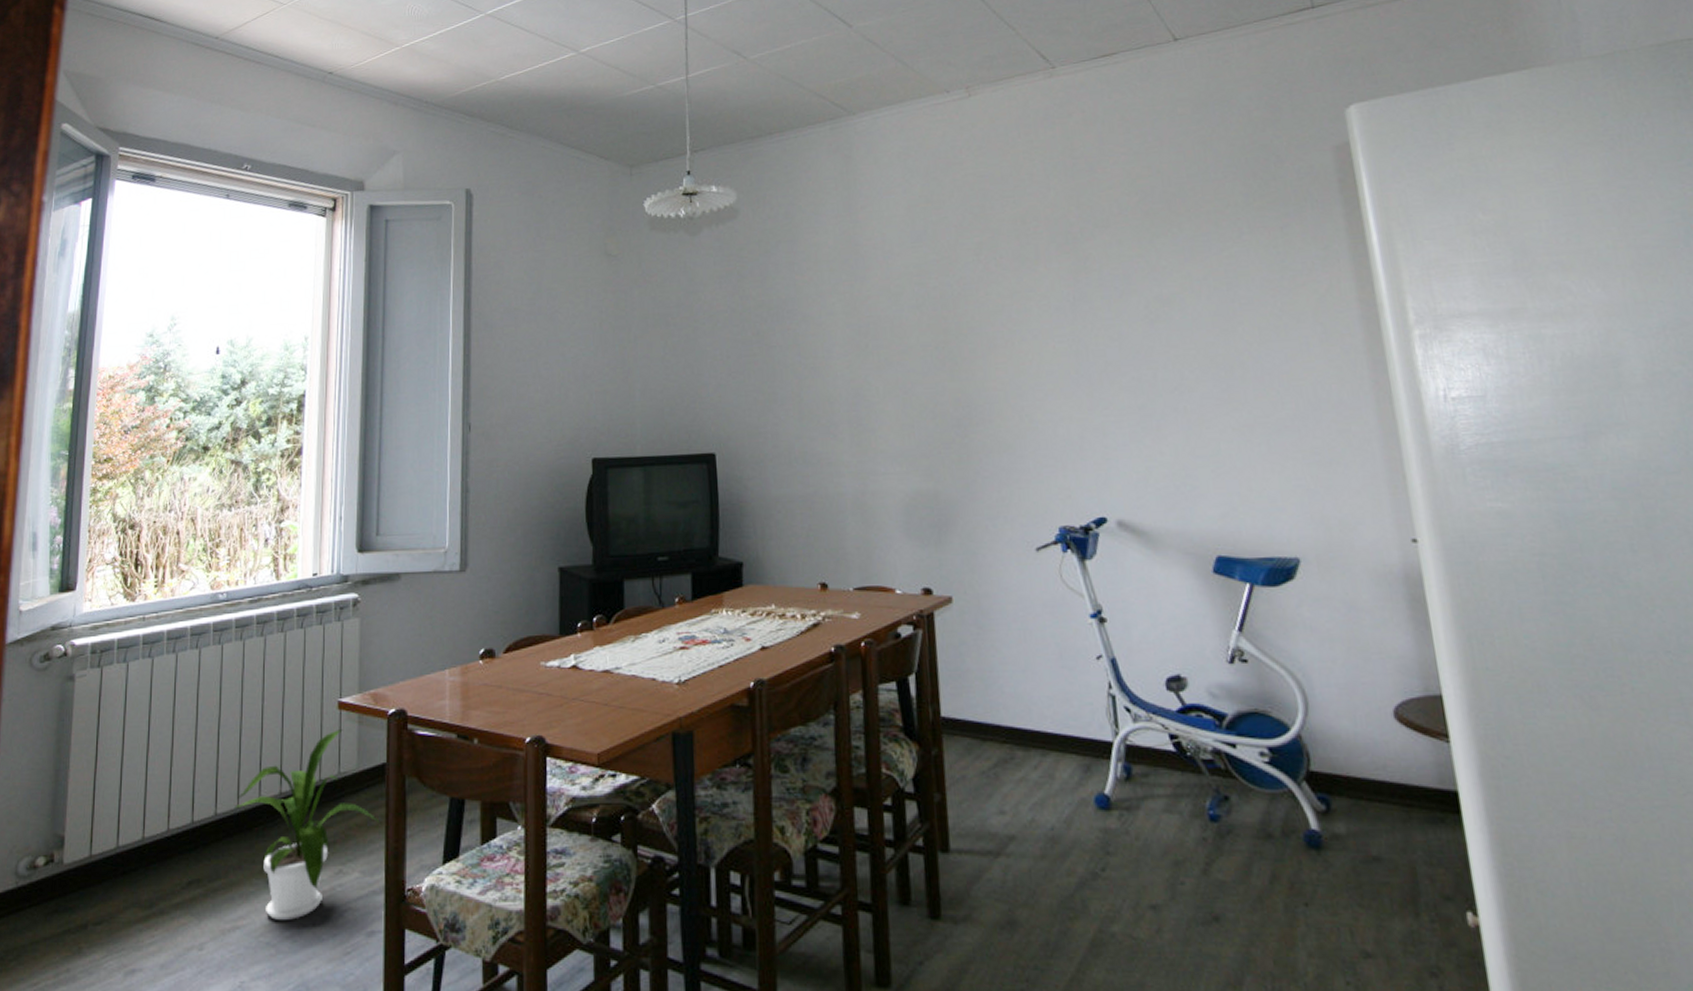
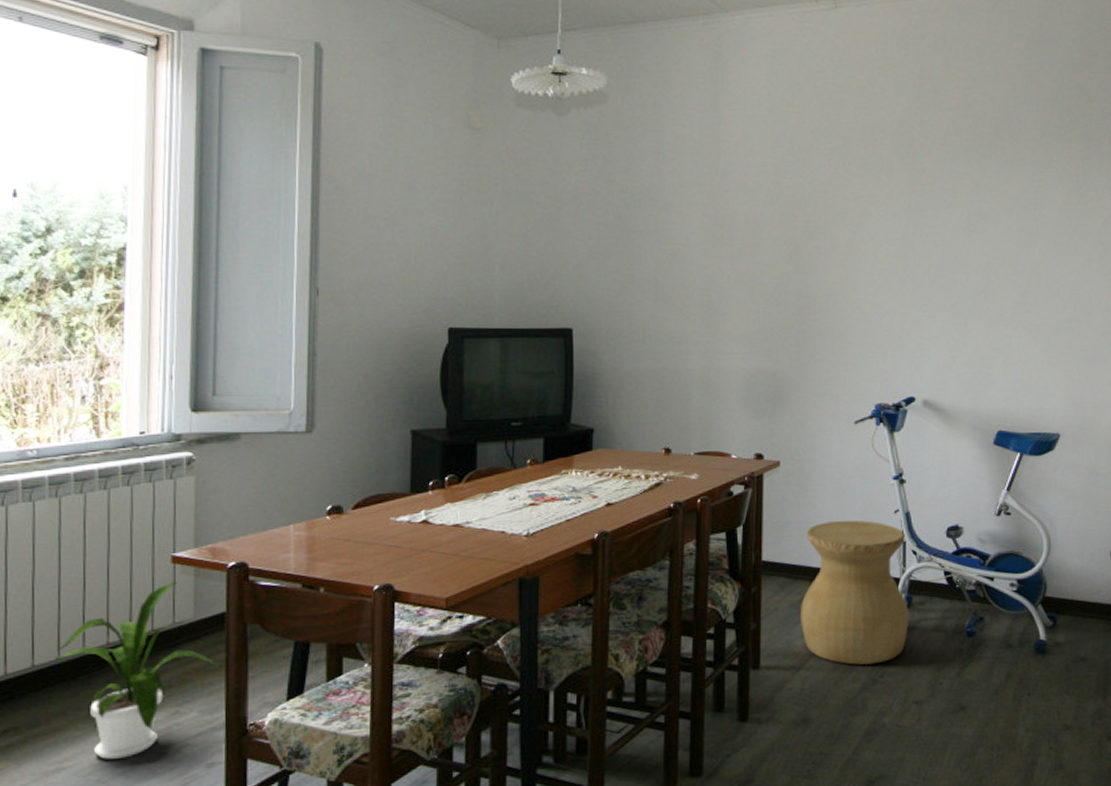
side table: none [991,667,1131,853] -> present [800,520,909,665]

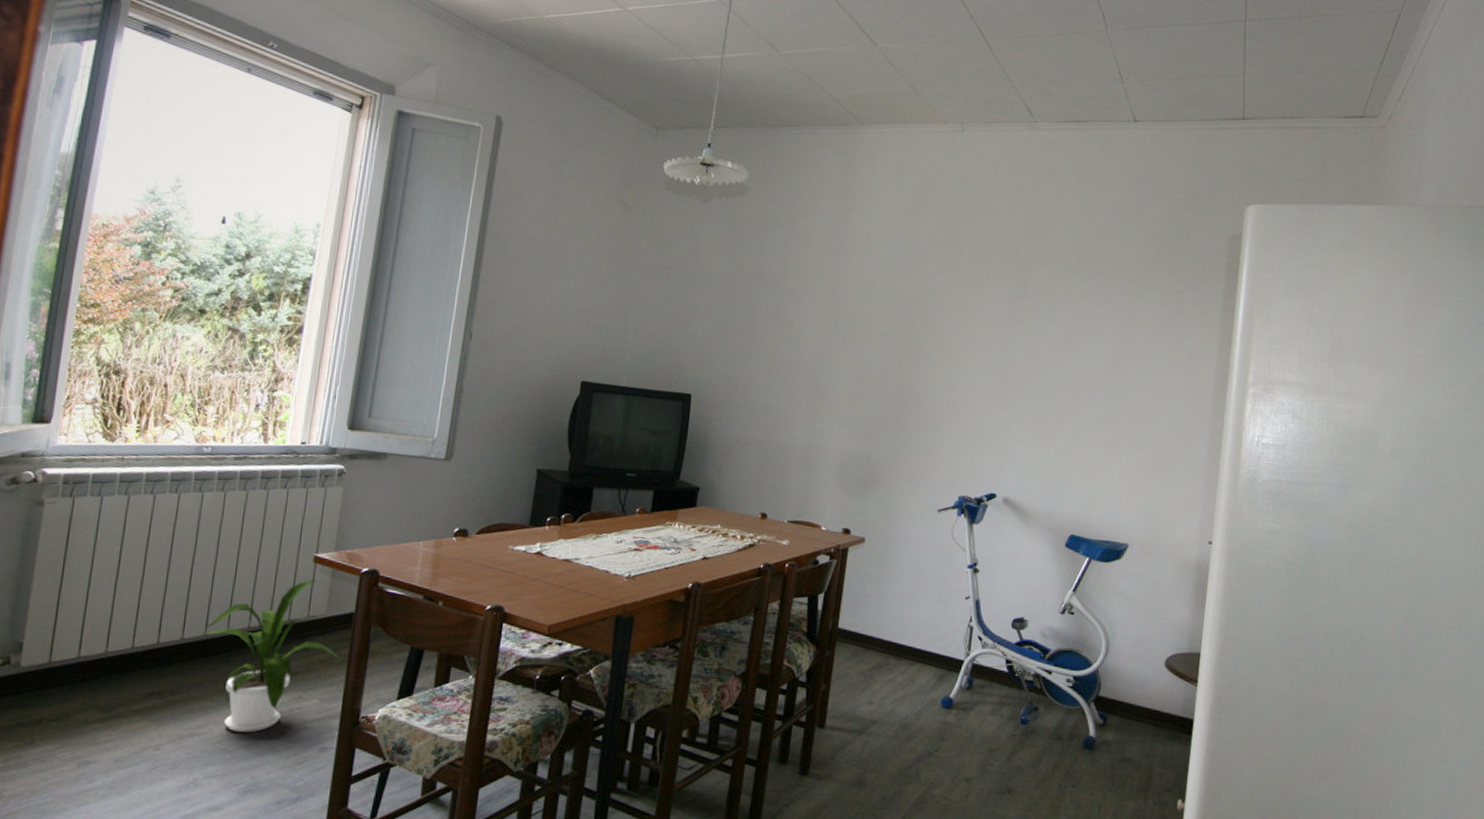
side table: present [800,520,909,665] -> none [866,599,973,738]

